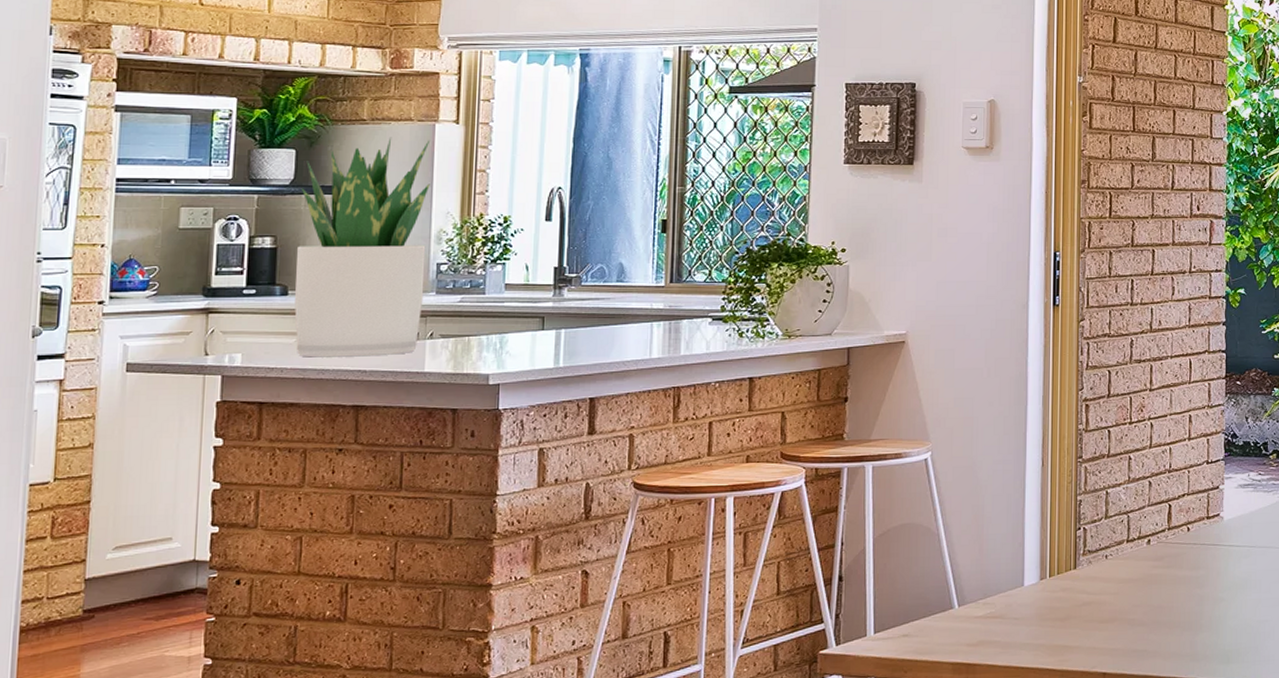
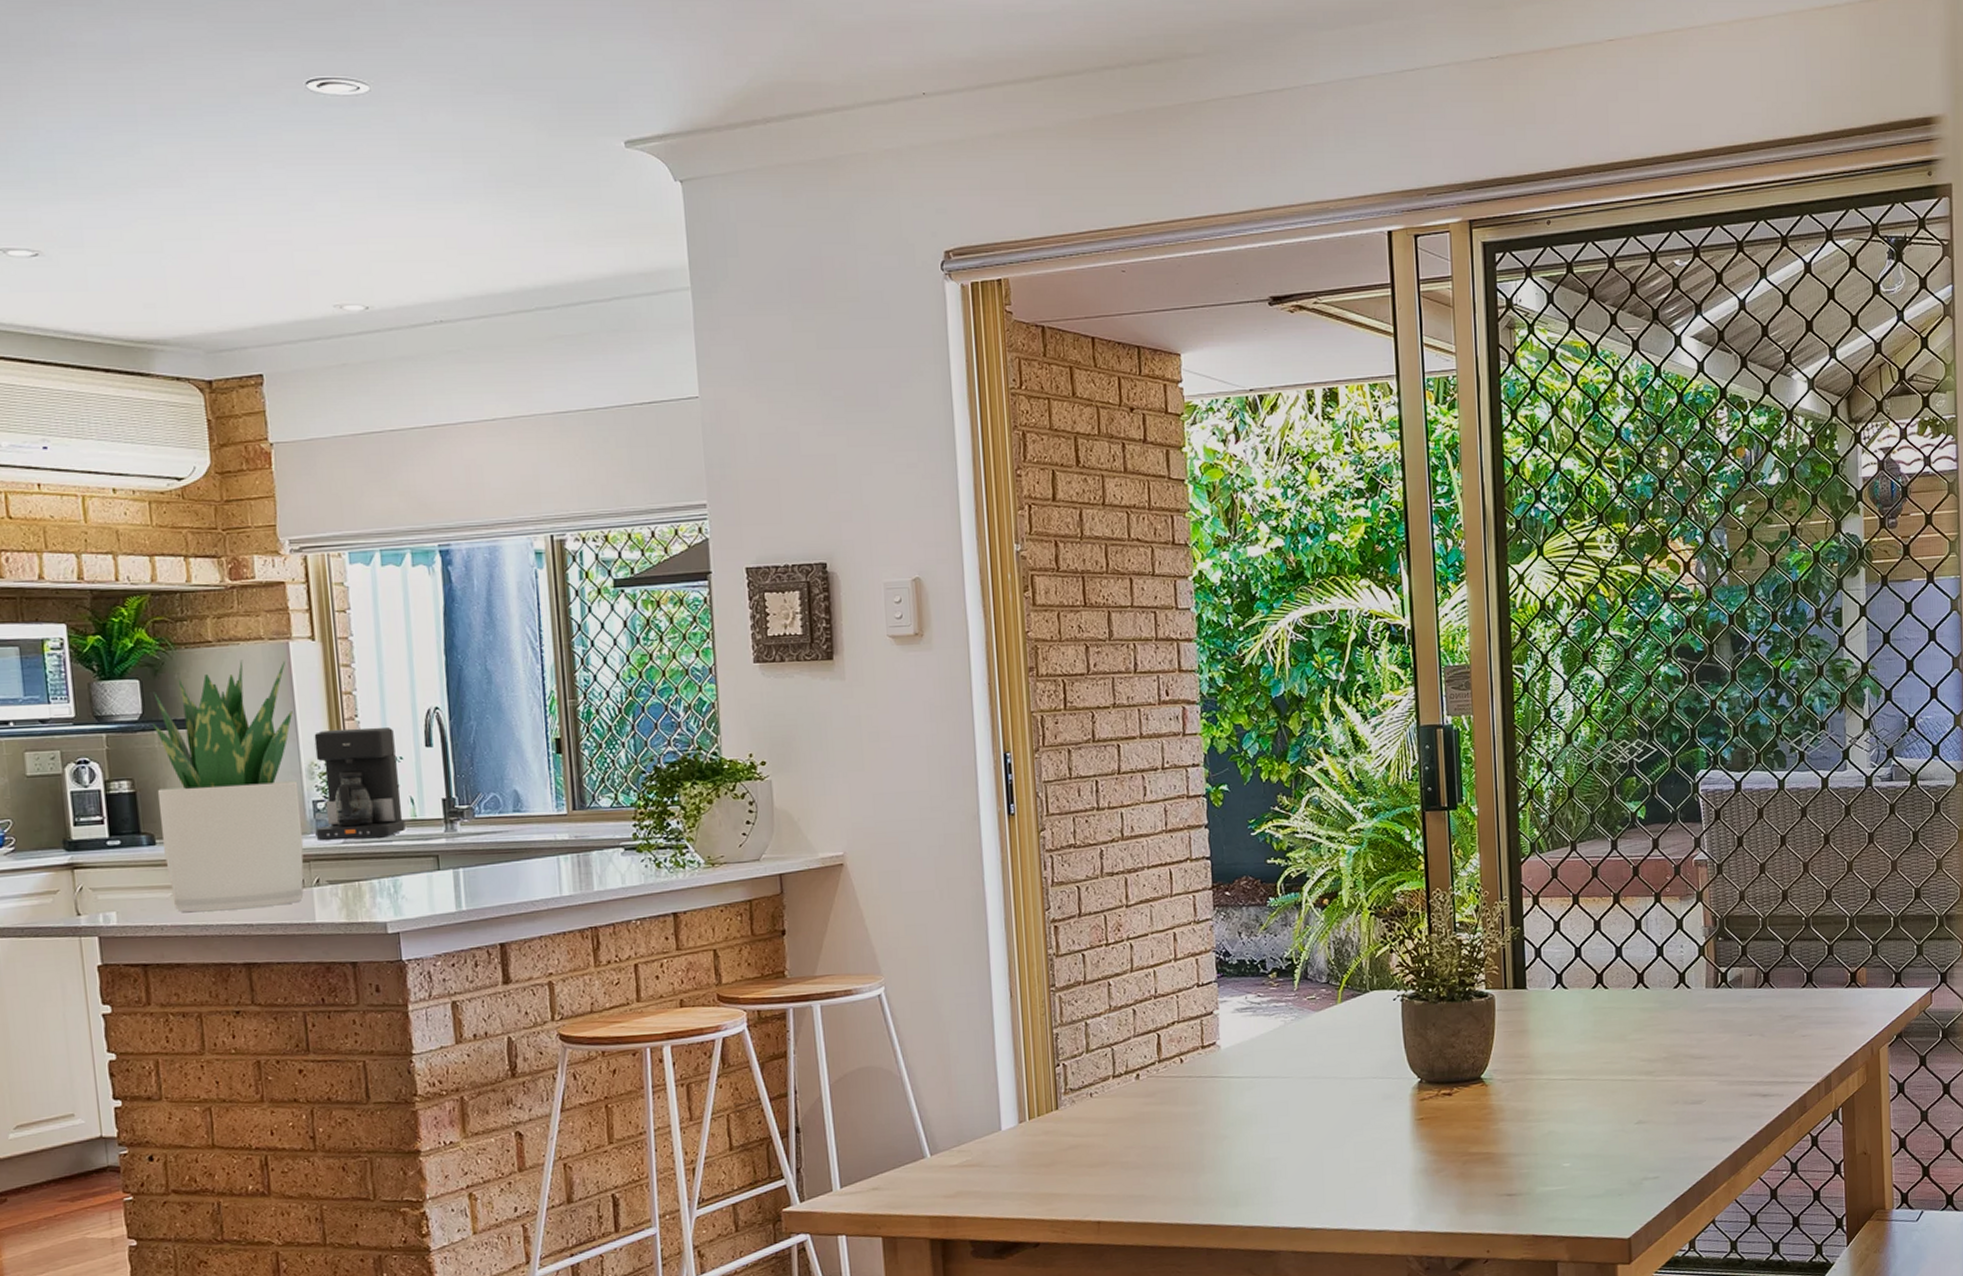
coffee maker: none [437,201,518,299] -> present [314,726,406,841]

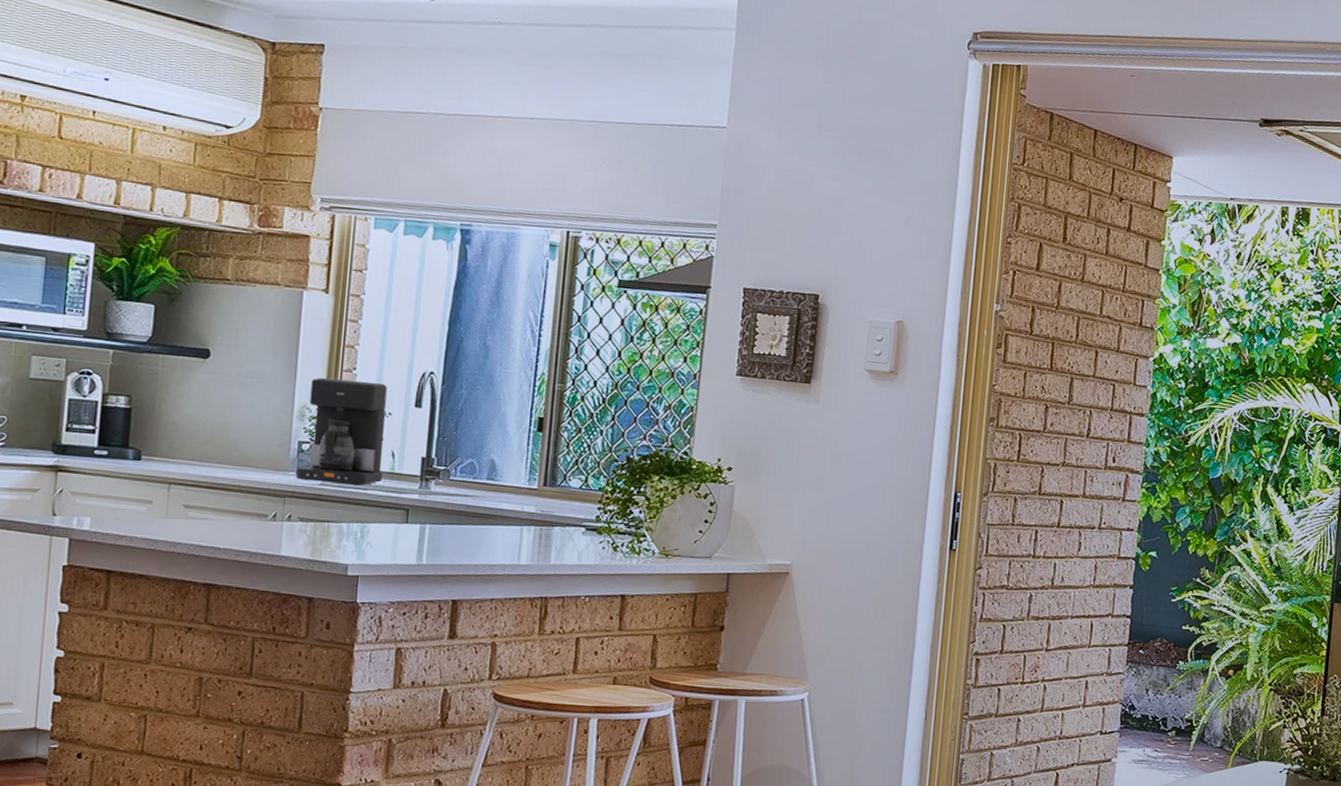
planter: present [151,659,304,913] -> none [147,300,296,535]

